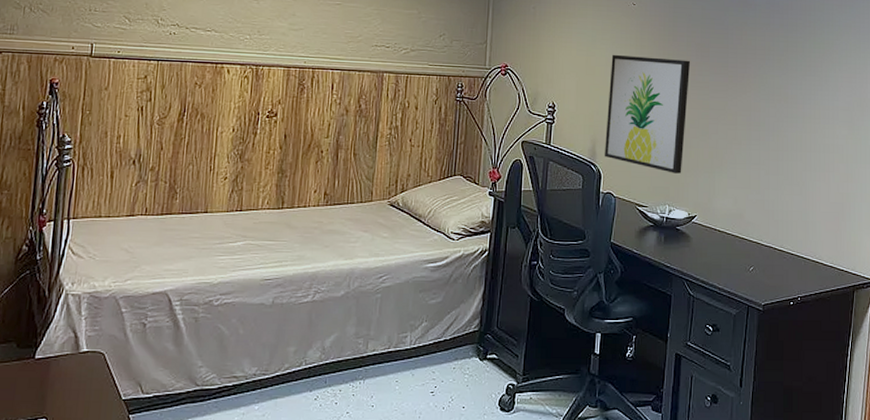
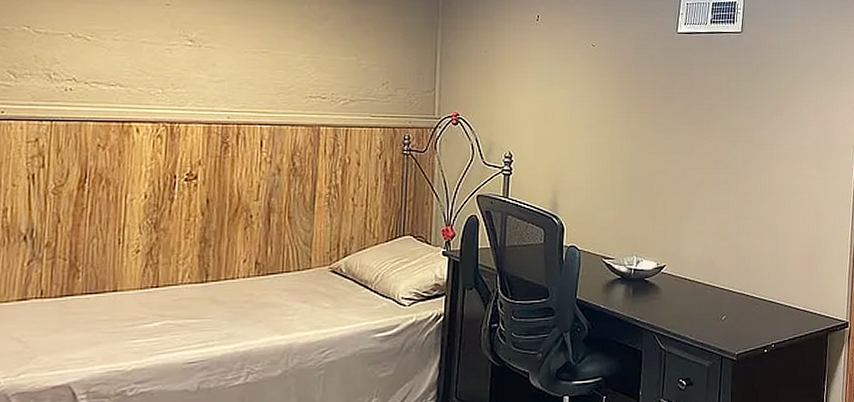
wall art: present [604,54,691,174] -> none [566,99,655,222]

